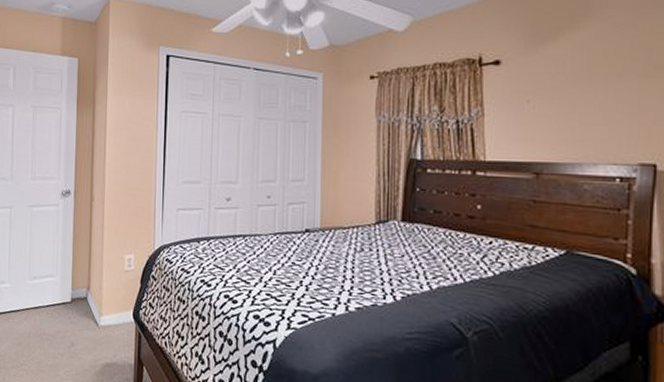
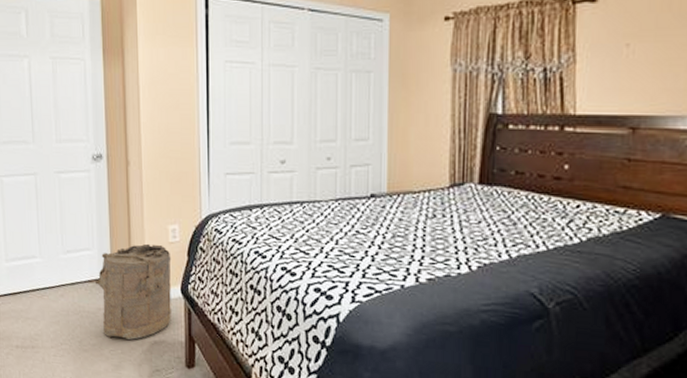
laundry hamper: none [48,271,126,362] -> present [86,243,172,341]

